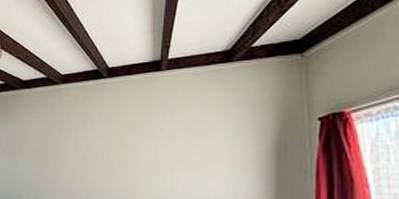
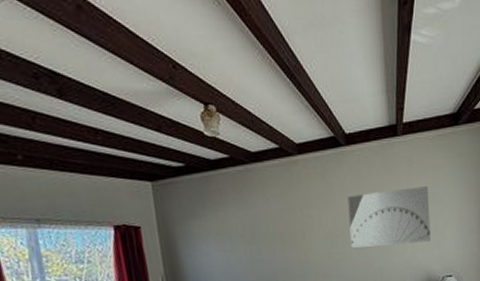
wall art: none [103,120,194,177] -> present [347,186,431,248]

